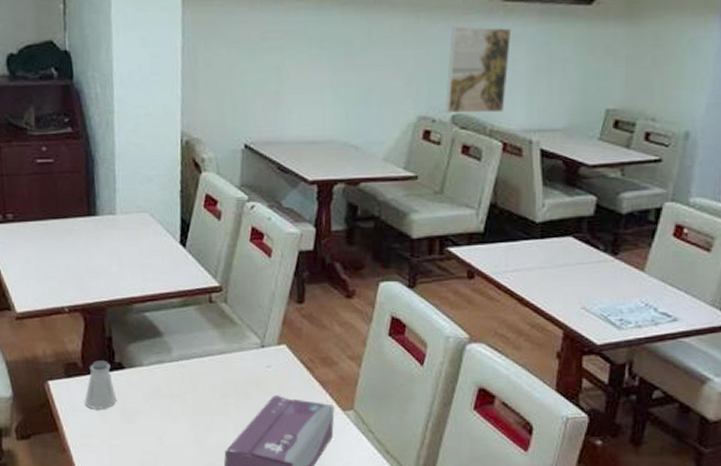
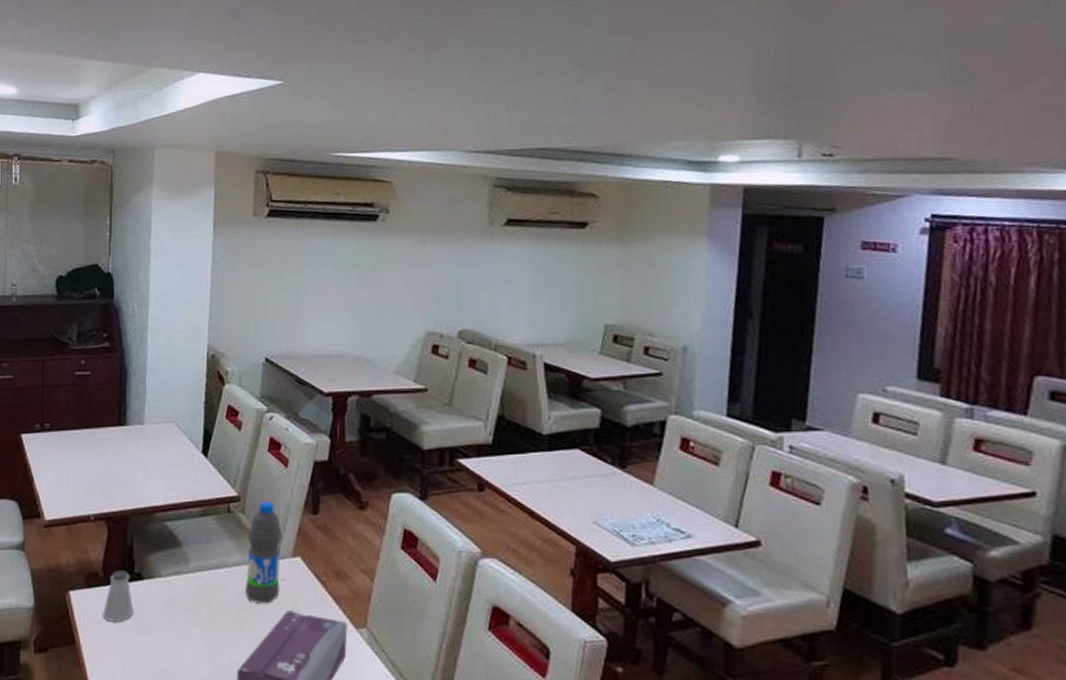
water bottle: none [230,291,267,389] -> present [245,501,283,604]
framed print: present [446,26,512,114] -> none [452,248,512,329]

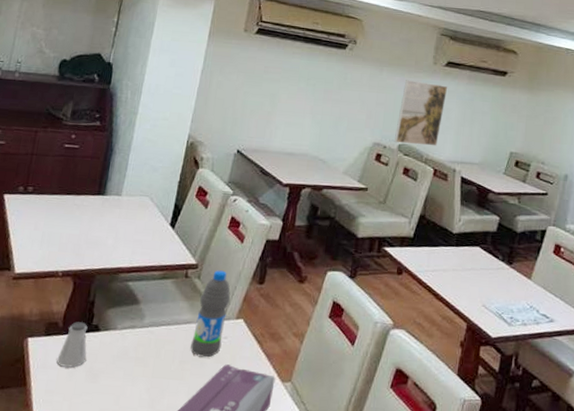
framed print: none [452,248,512,329] -> present [395,80,448,146]

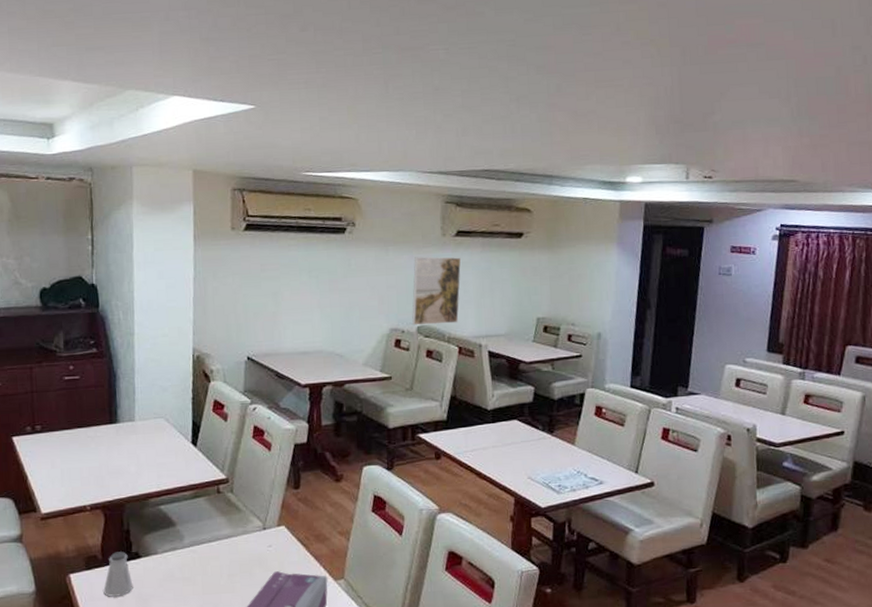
water bottle: present [191,270,231,357] -> none [236,481,268,568]

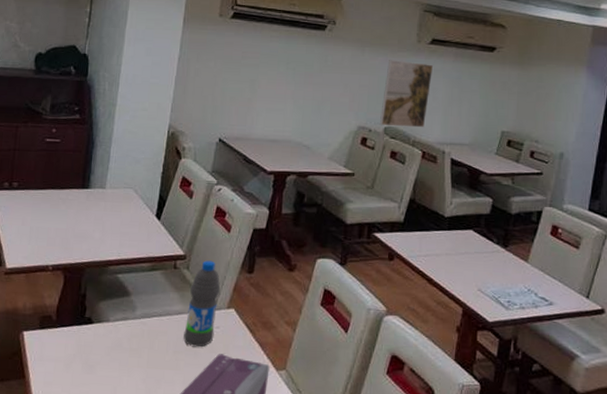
saltshaker: present [103,551,133,597] -> none [53,315,82,360]
water bottle: none [236,481,268,568] -> present [183,260,221,347]

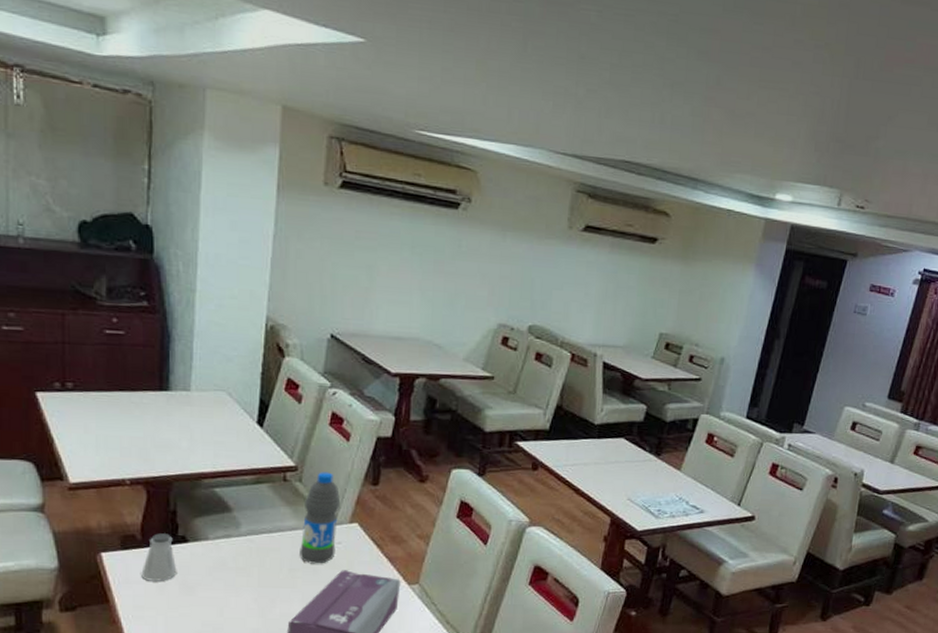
saltshaker: none [53,315,82,360] -> present [141,533,177,581]
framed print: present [380,60,434,128] -> none [524,248,587,328]

